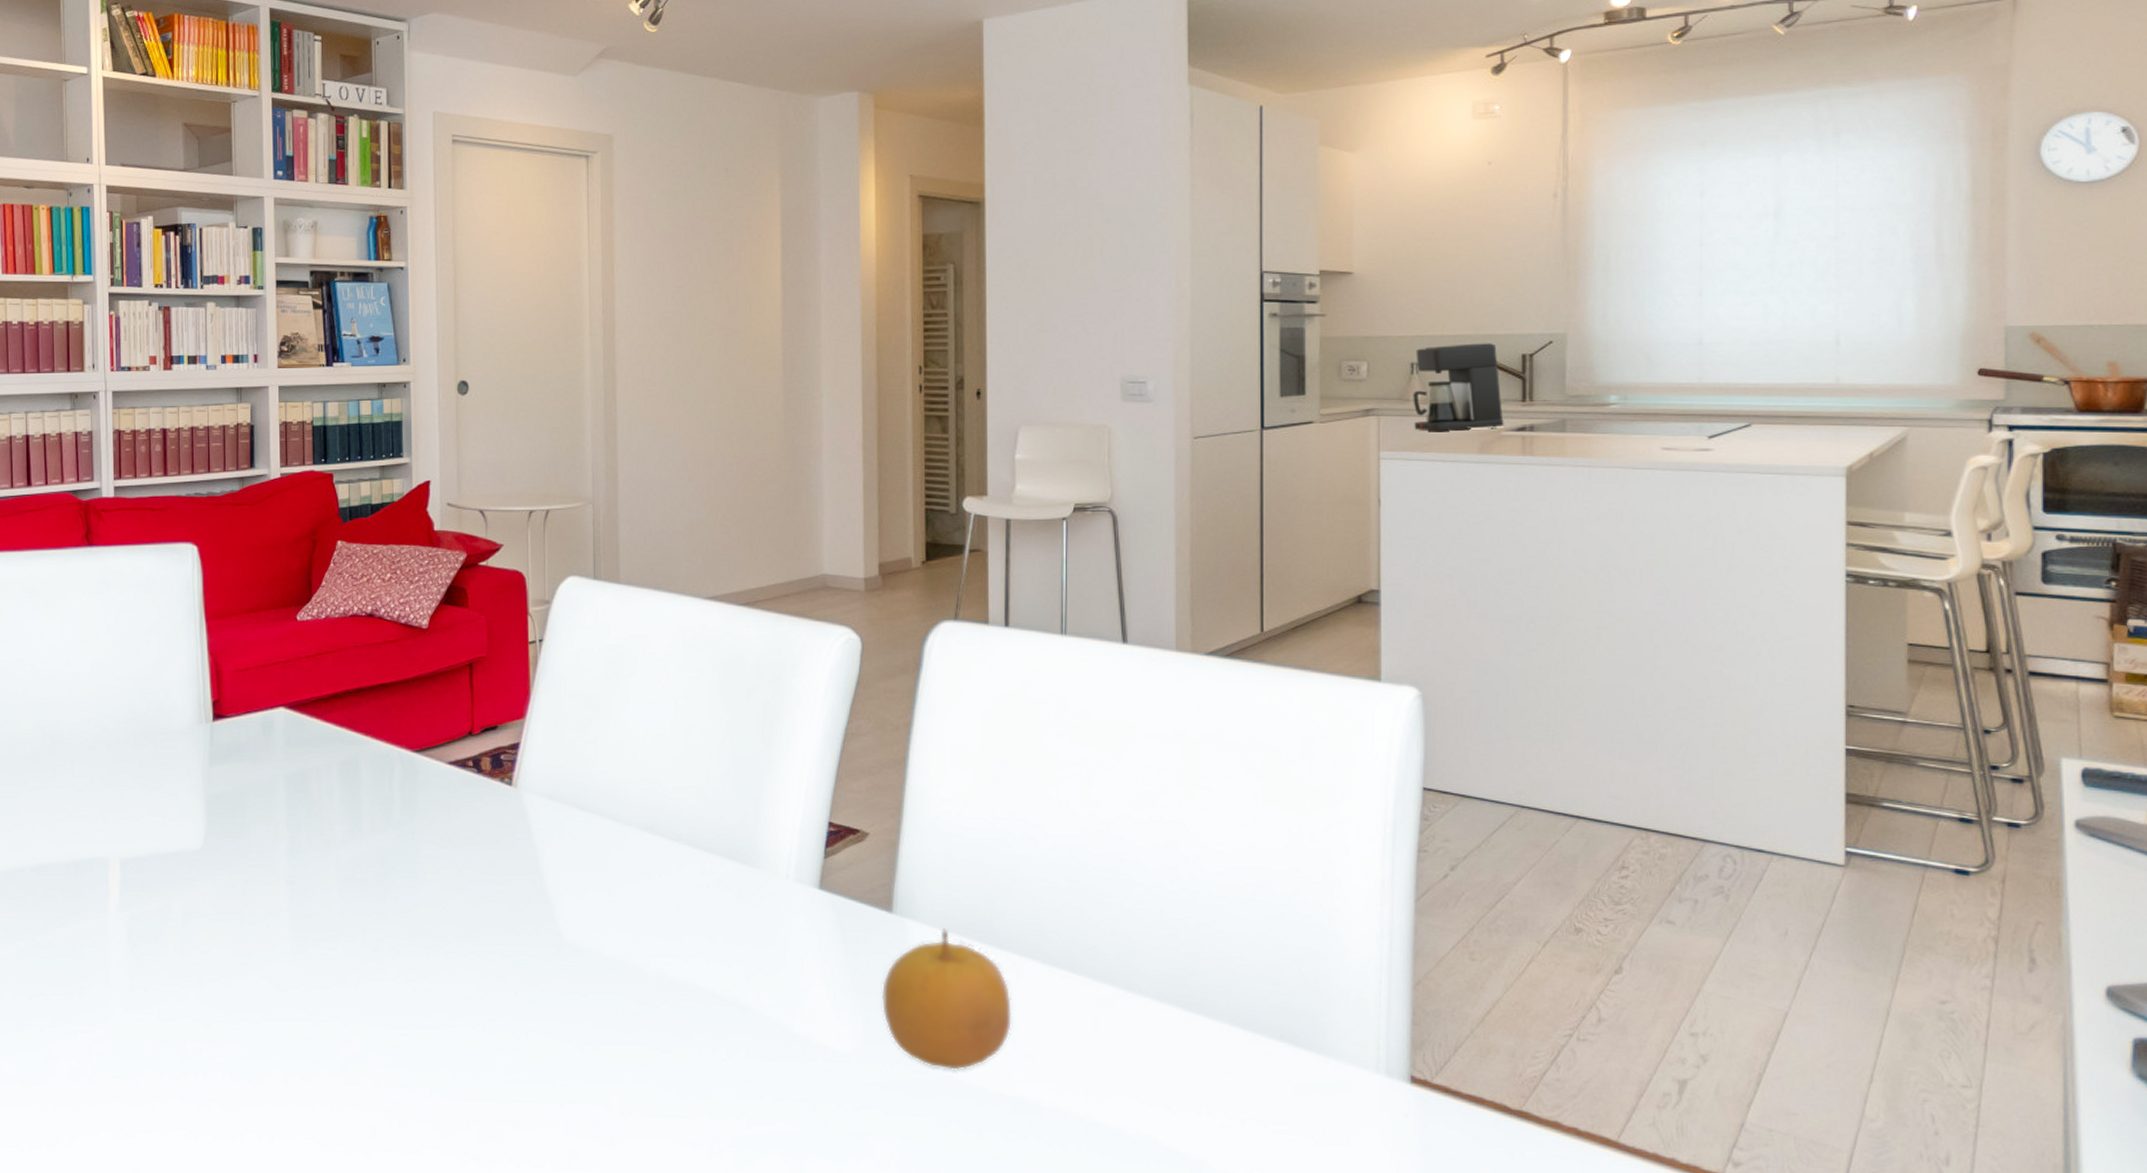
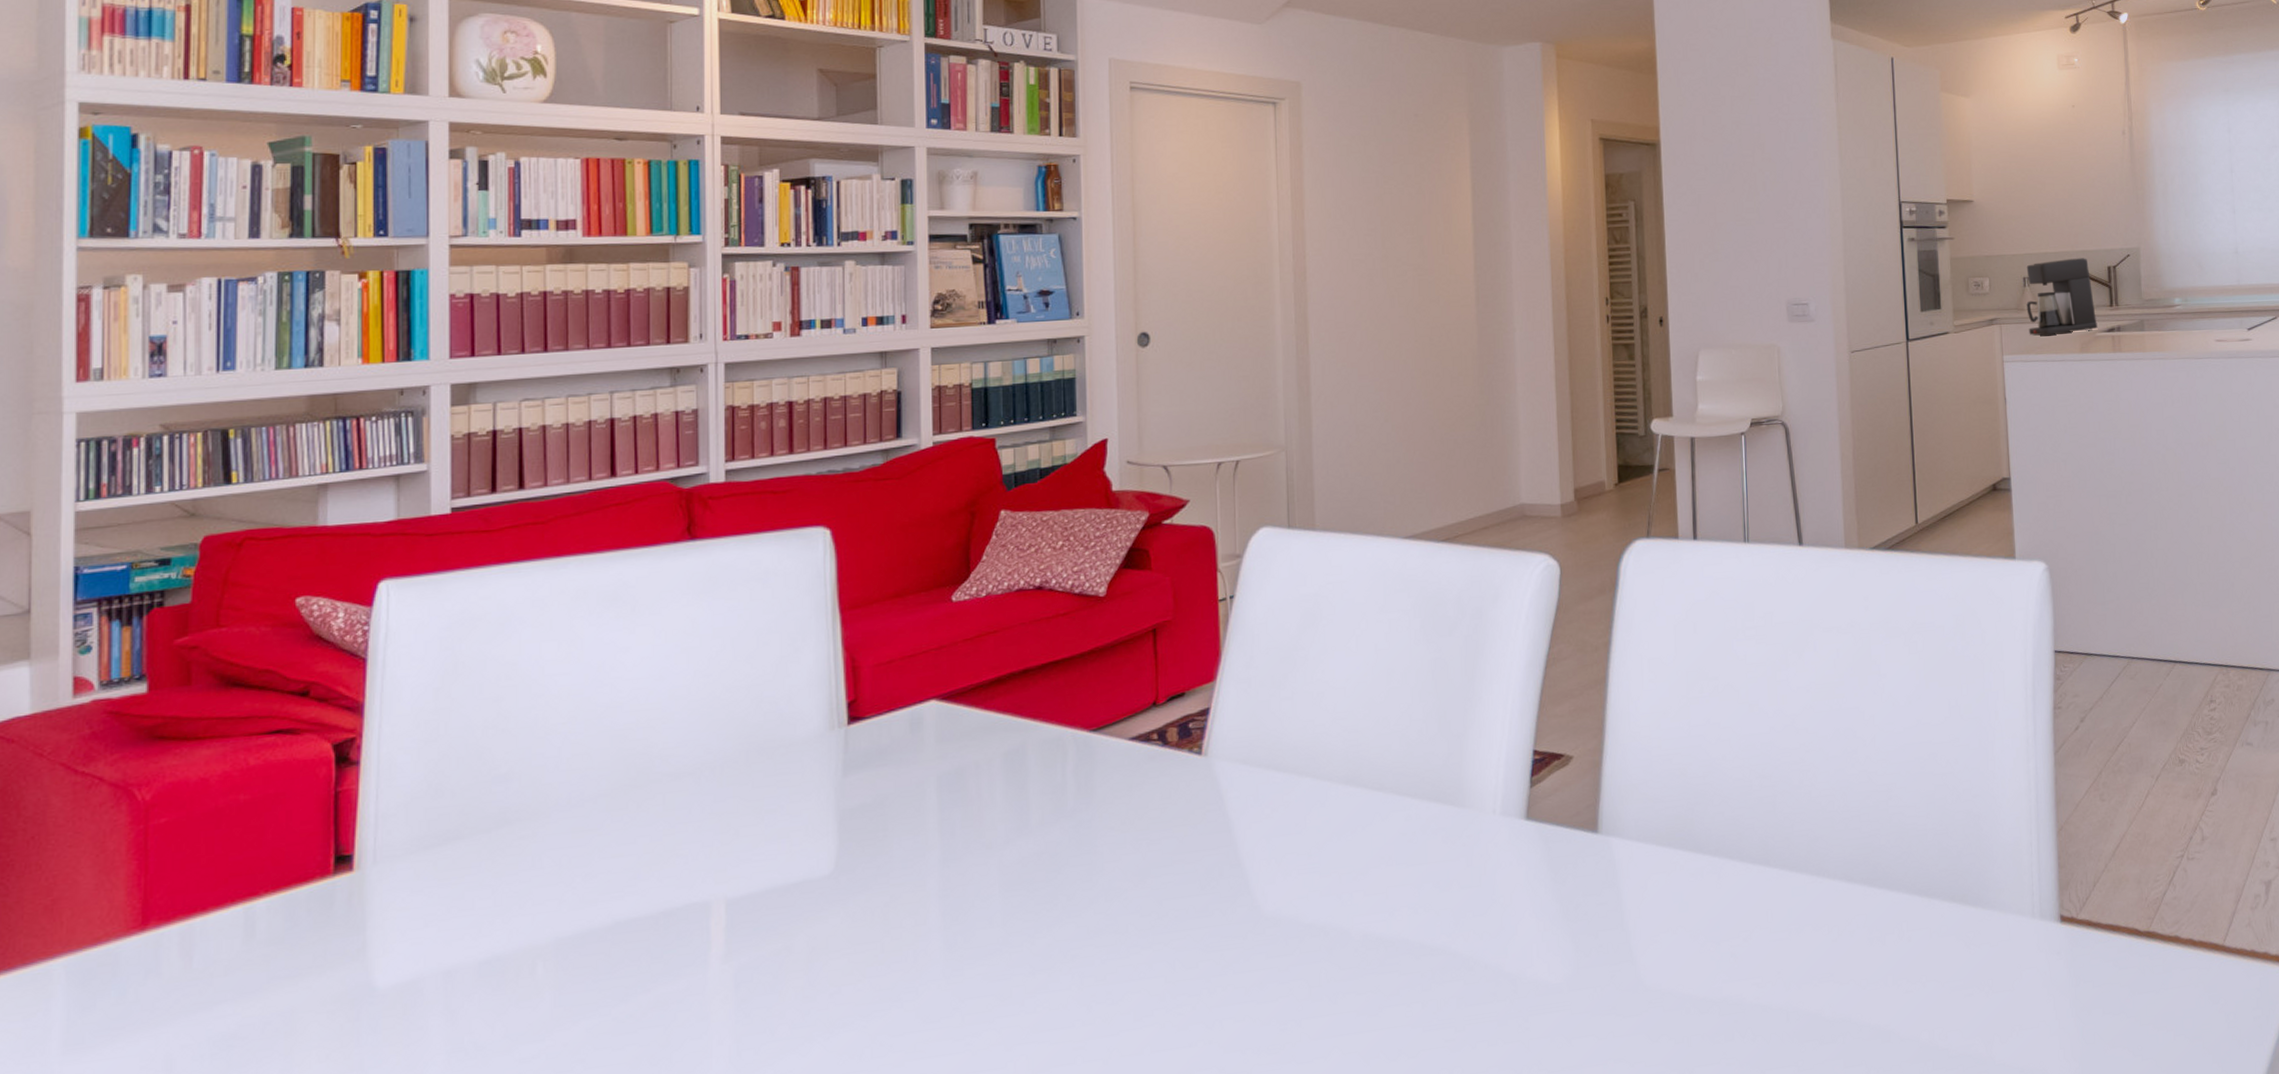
fruit: present [881,929,1013,1070] -> none [1589,841,1716,983]

